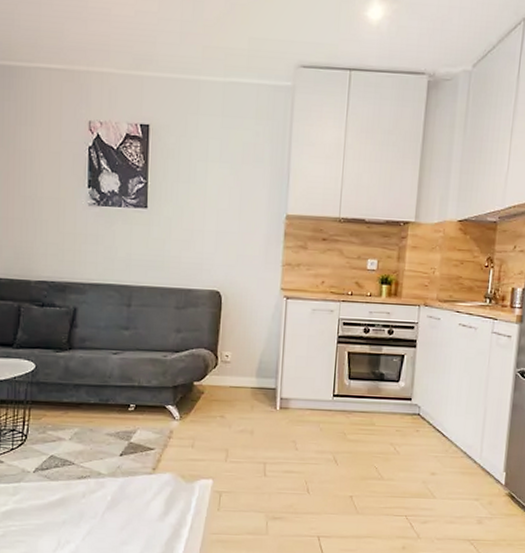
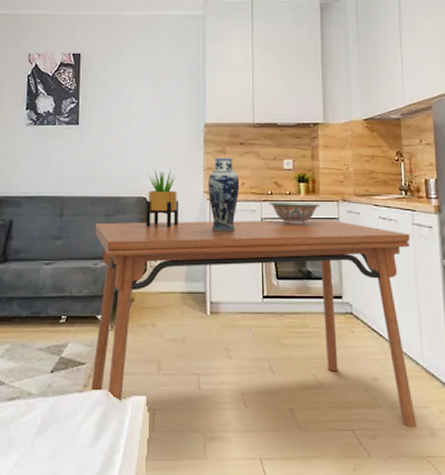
dining table: none [160,315,488,517] -> present [91,219,417,429]
potted plant: none [218,262,253,324] -> present [146,169,178,228]
vase: none [285,252,320,331] -> present [208,157,240,231]
decorative bowl: none [347,302,401,327] -> present [268,201,320,224]

